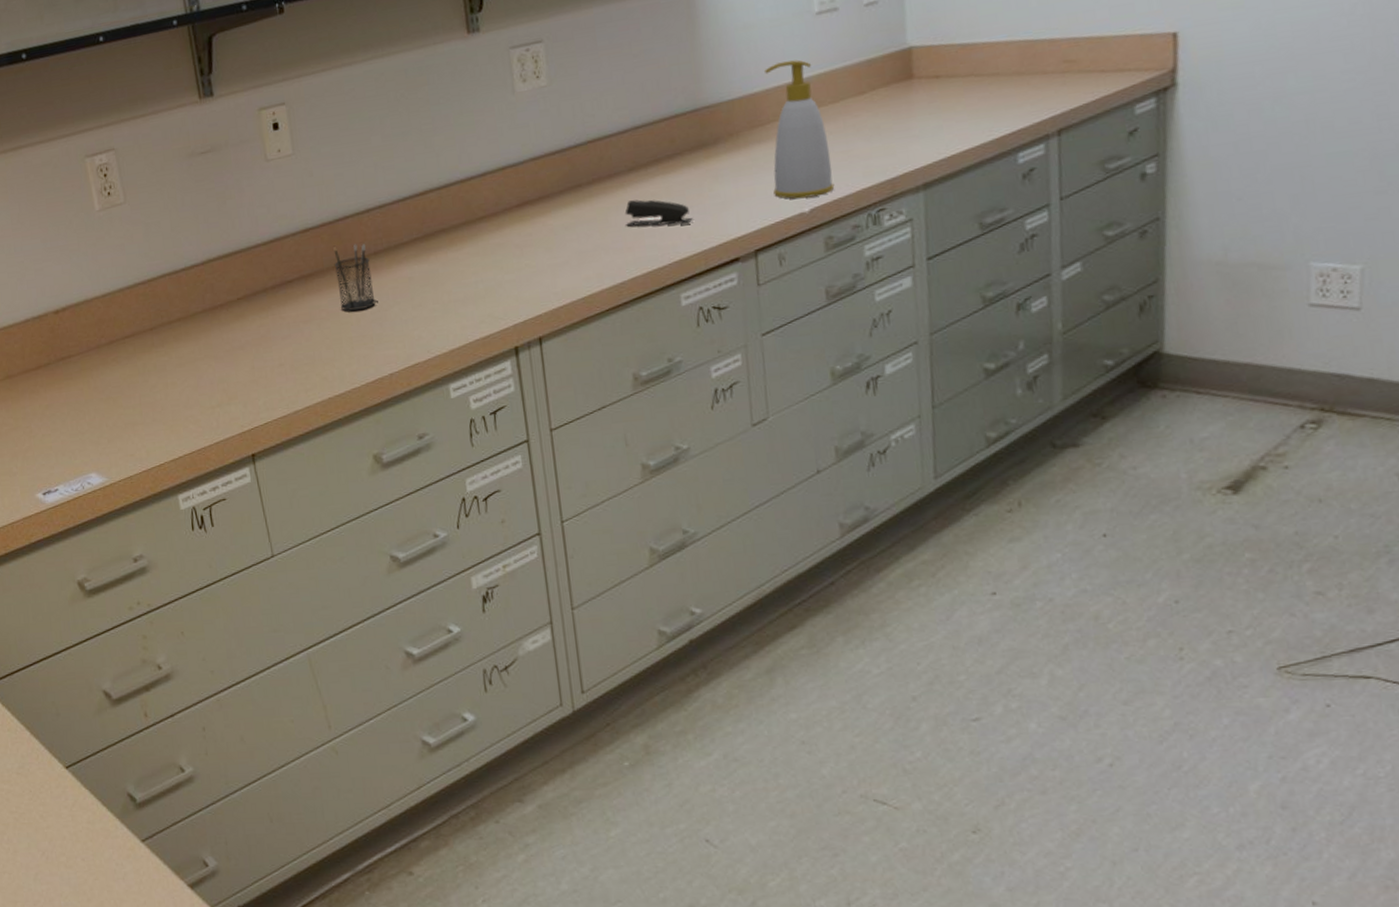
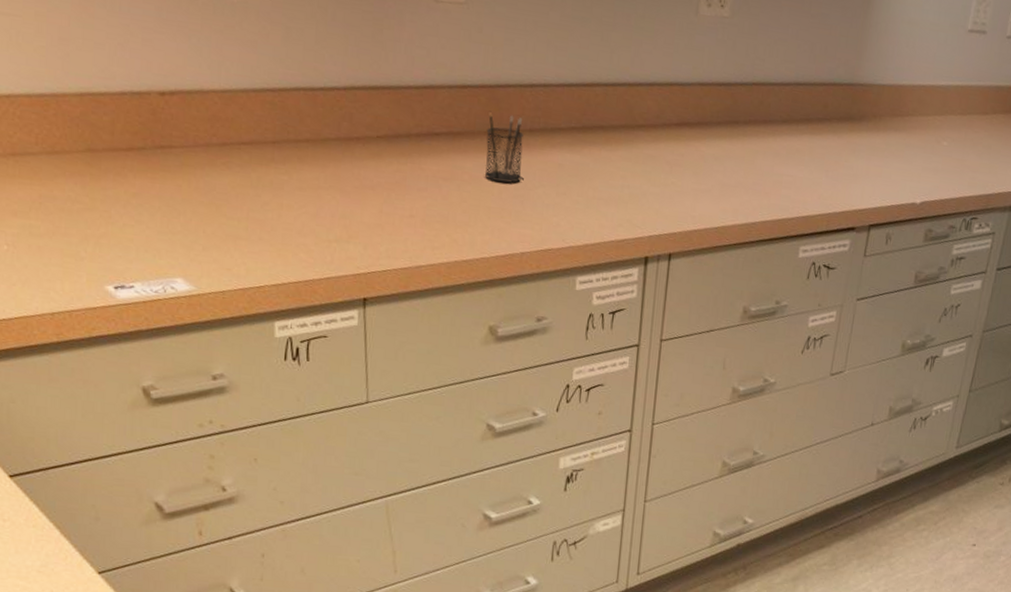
stapler: present [624,199,695,227] -> none [769,150,827,185]
soap bottle: present [764,60,835,199] -> none [896,64,954,193]

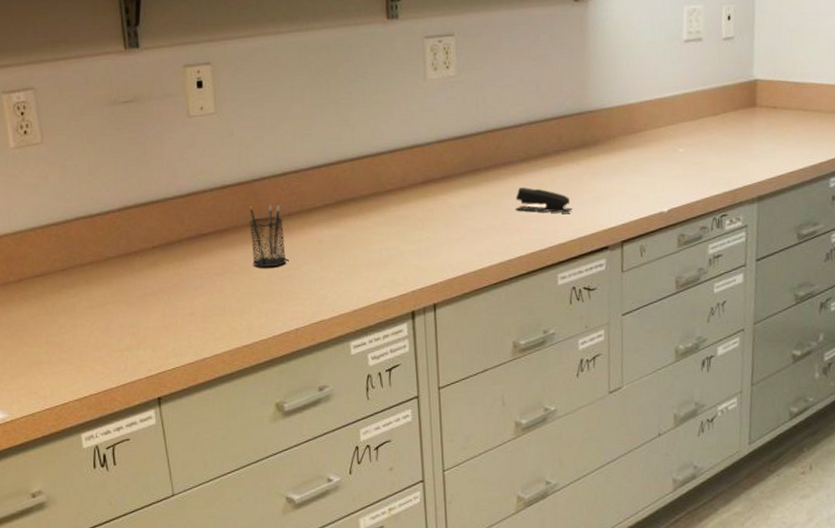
stapler: none [769,150,827,185] -> present [515,187,574,213]

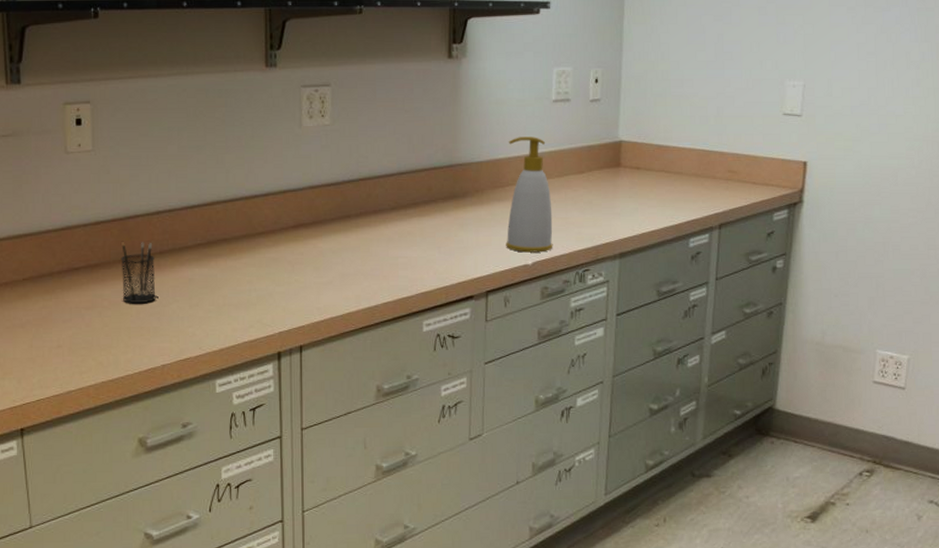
stapler: present [515,187,574,213] -> none [384,235,441,261]
soap bottle: none [640,79,689,200] -> present [506,137,553,253]

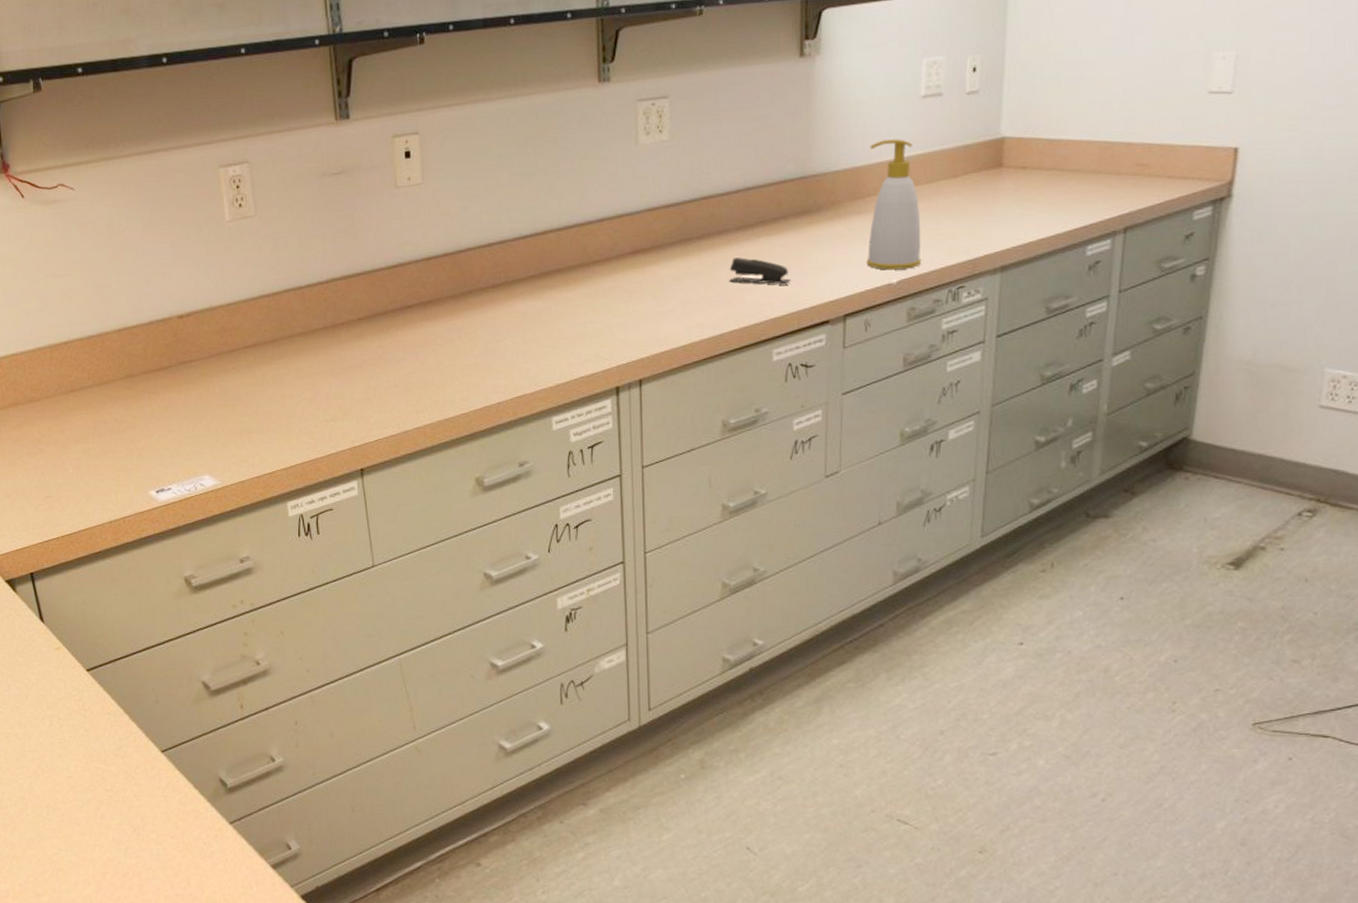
pencil holder: present [120,241,156,304] -> none [453,276,490,340]
stapler: none [384,235,441,261] -> present [729,257,792,284]

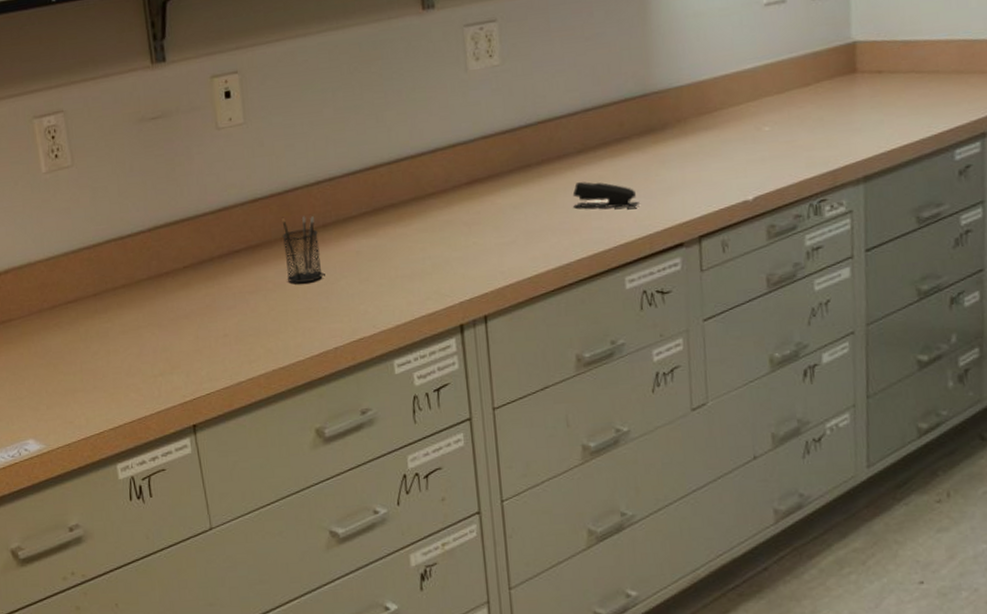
pencil holder: none [453,276,490,340] -> present [282,216,323,284]
soap bottle: present [866,139,922,270] -> none [713,49,778,187]

